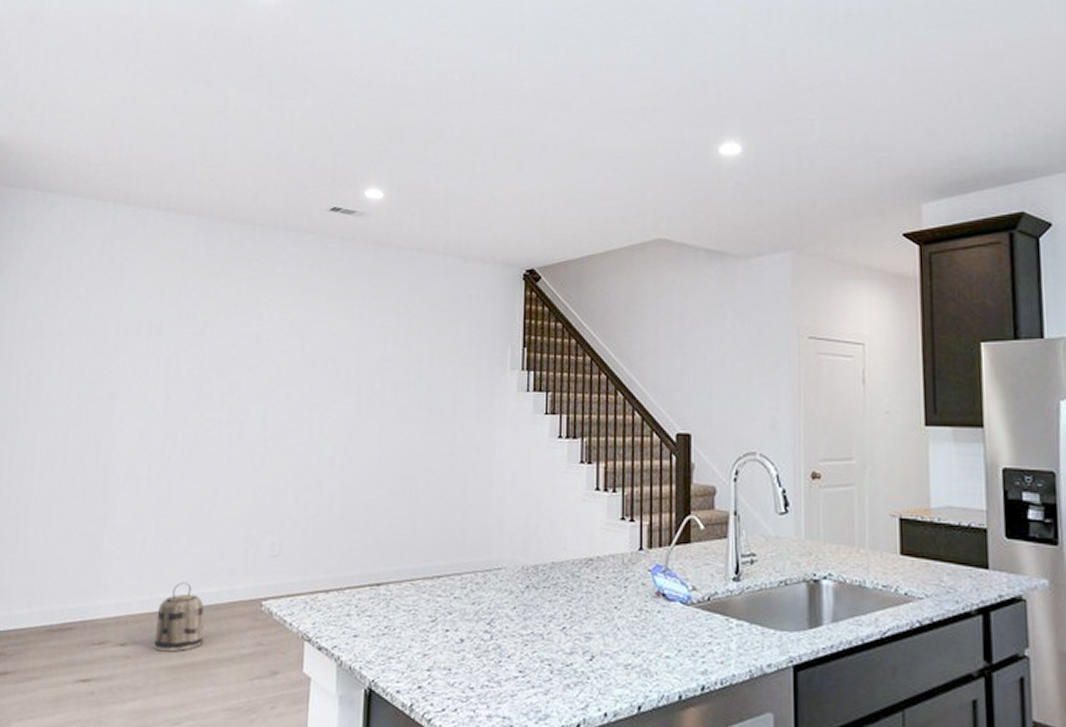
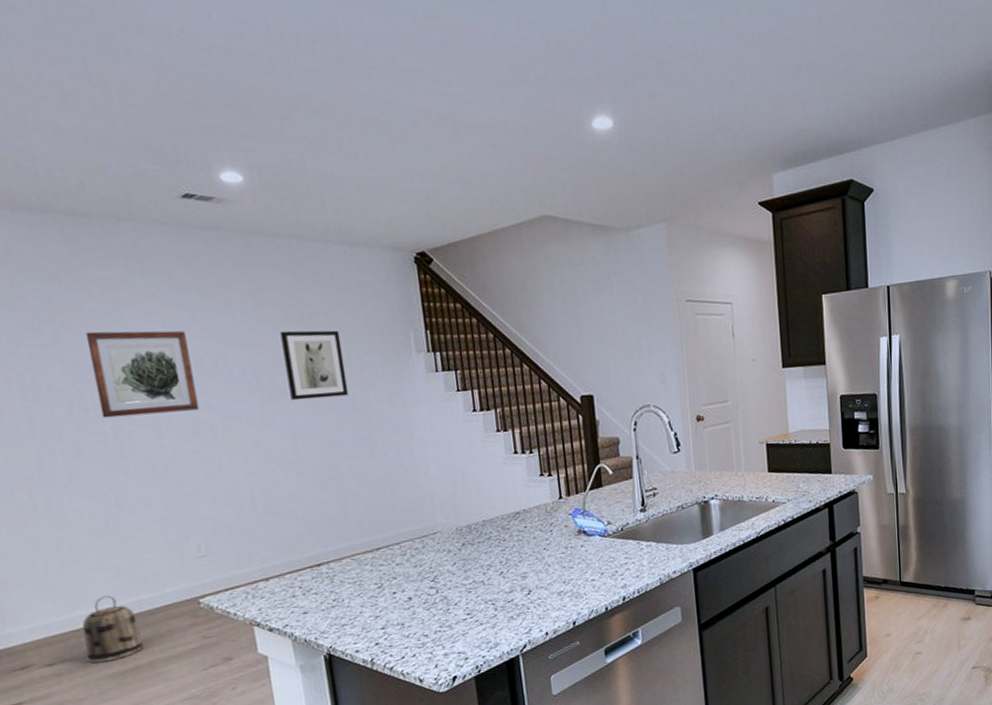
wall art: none [222,325,307,407] -> present [85,330,199,418]
wall art: none [385,337,441,407] -> present [280,330,349,401]

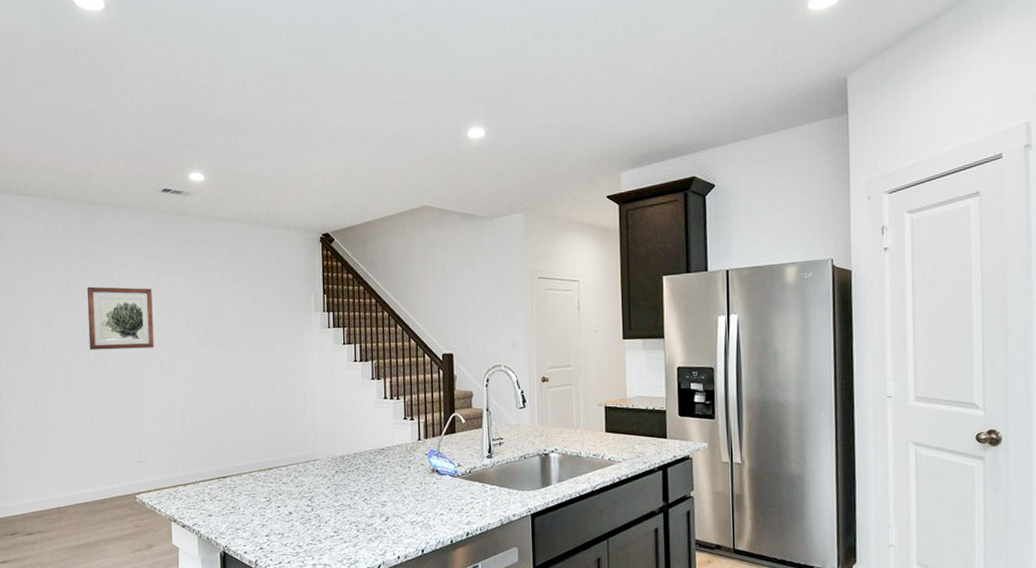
basket: present [82,595,144,664] -> none [54,485,94,537]
wall art: present [280,330,349,401] -> none [217,291,261,345]

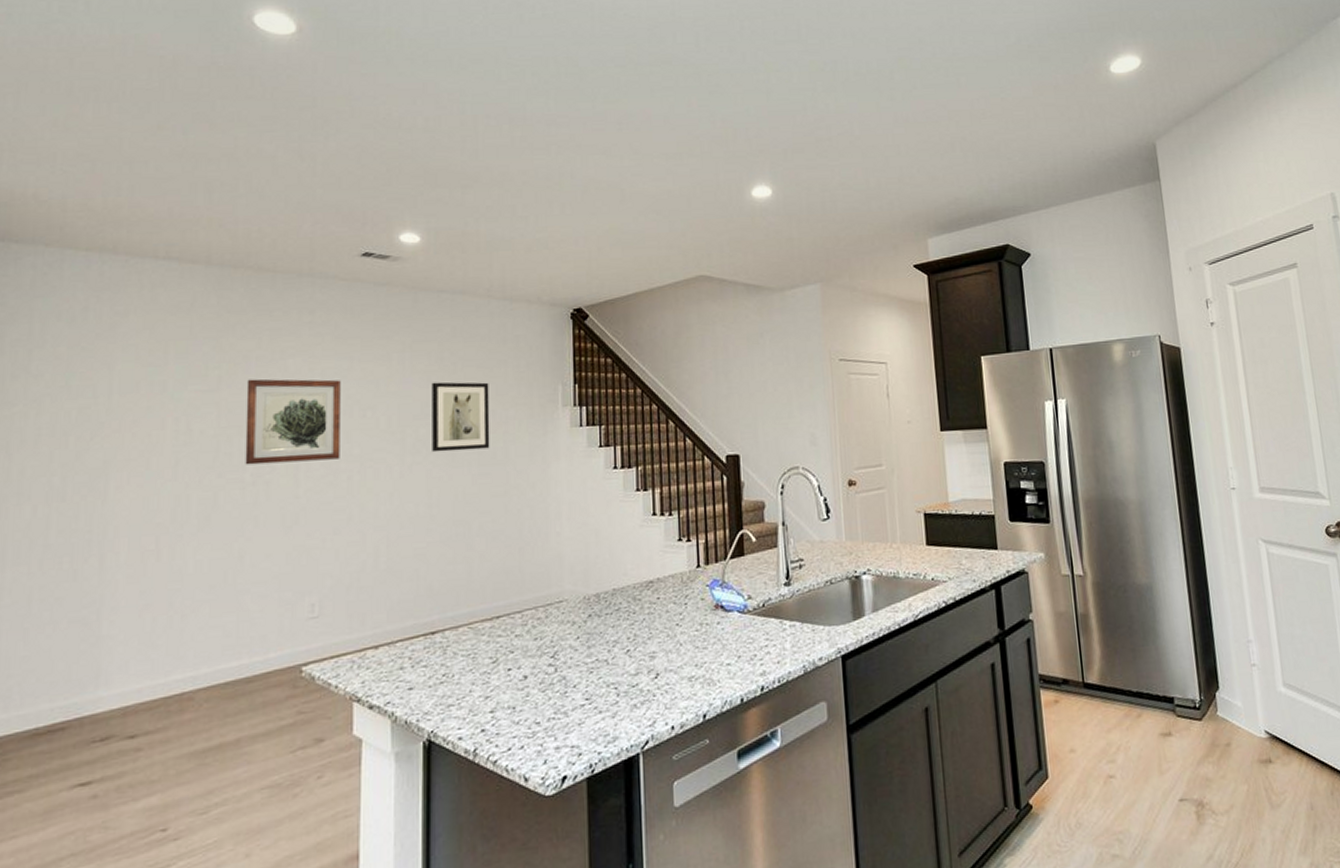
wall art: none [217,291,261,345] -> present [431,382,490,453]

